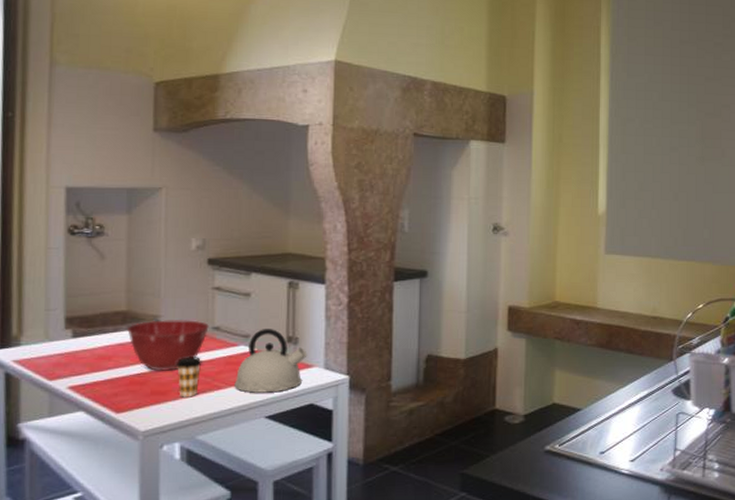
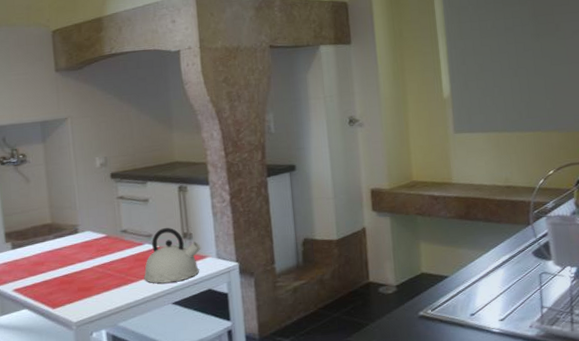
mixing bowl: present [127,320,209,371] -> none [54,226,118,271]
coffee cup: present [176,357,202,398] -> none [95,256,116,292]

